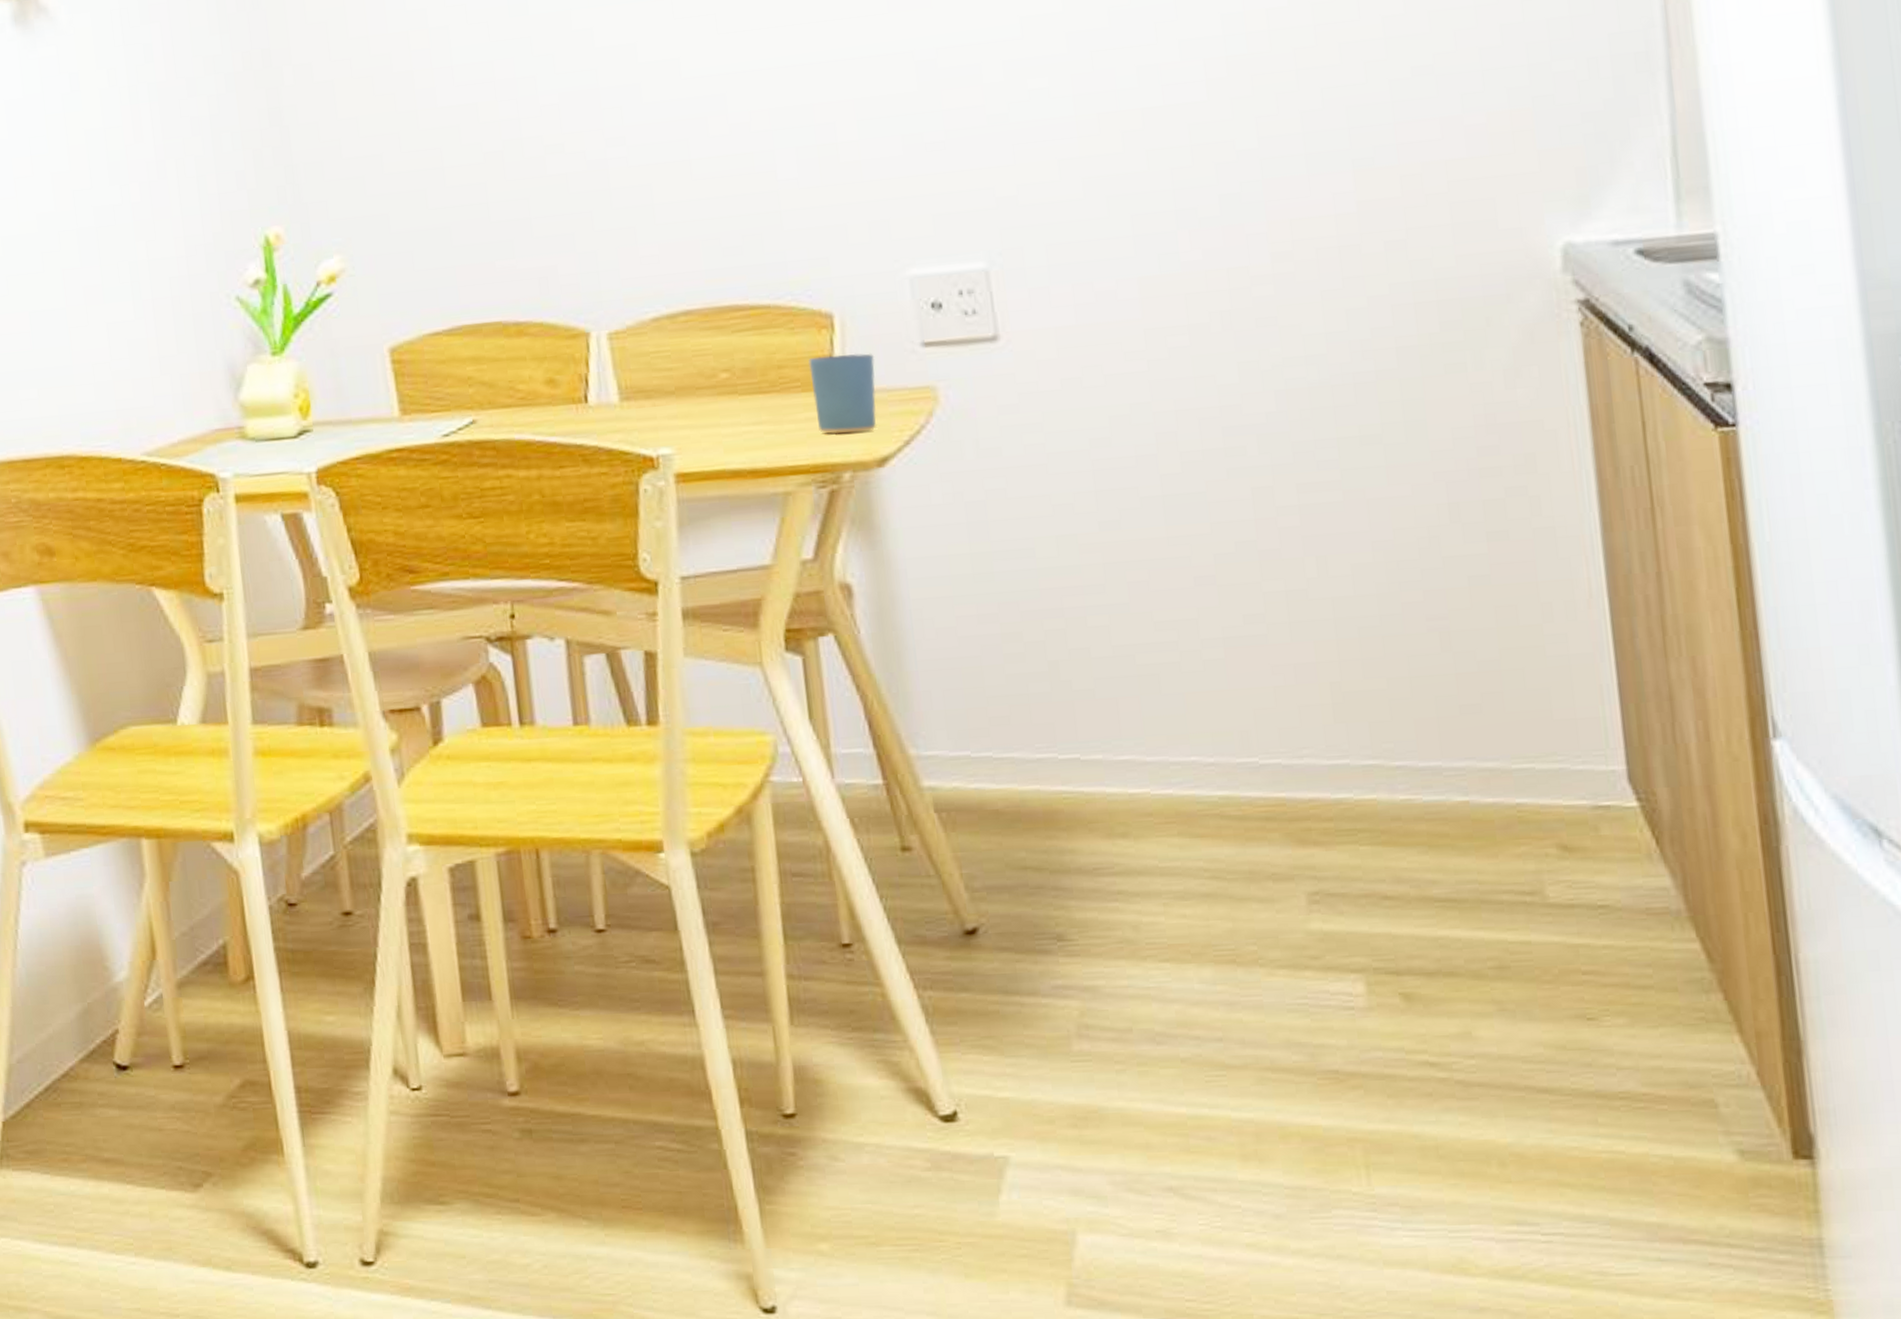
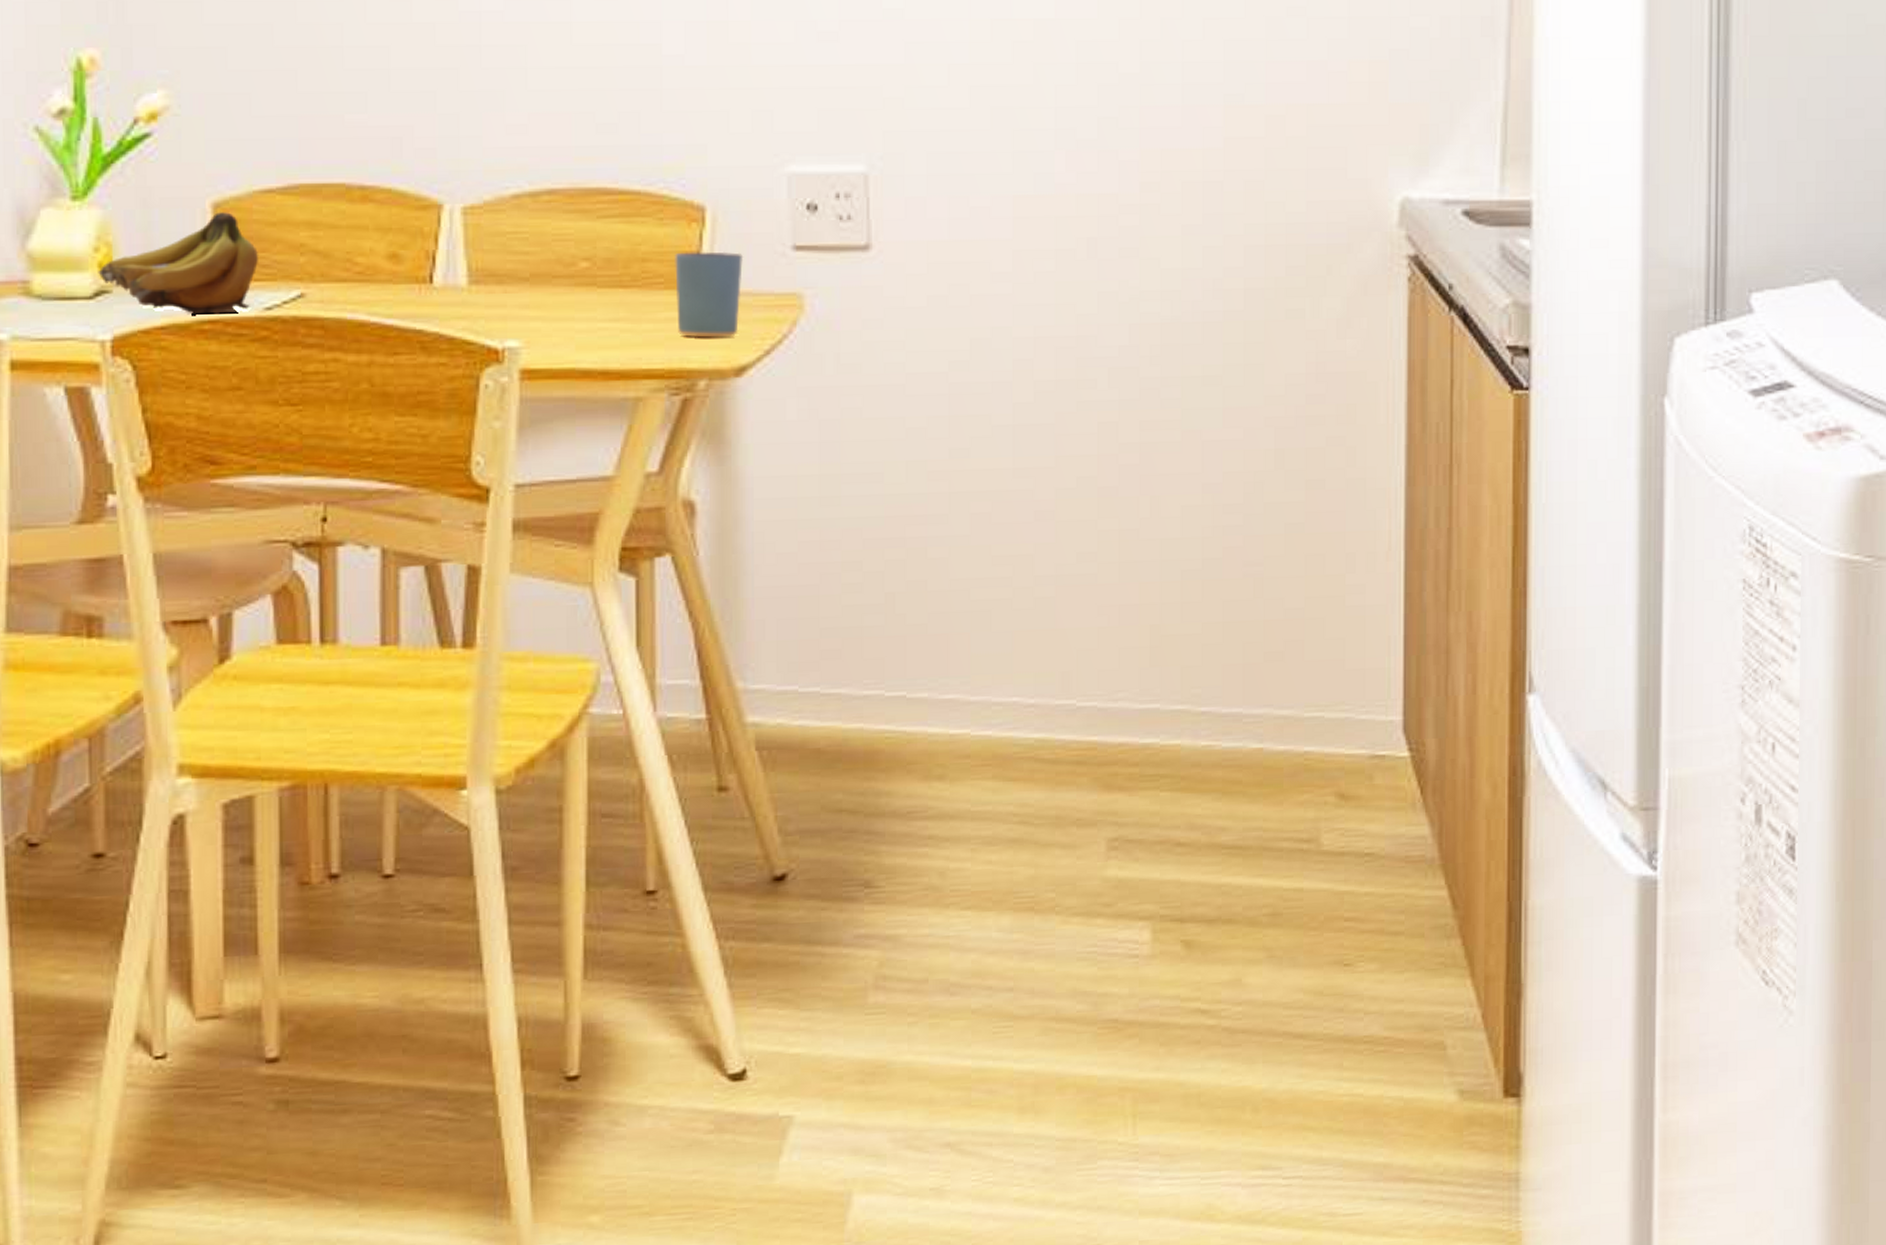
fruit: none [299,355,434,445] -> present [98,212,259,315]

